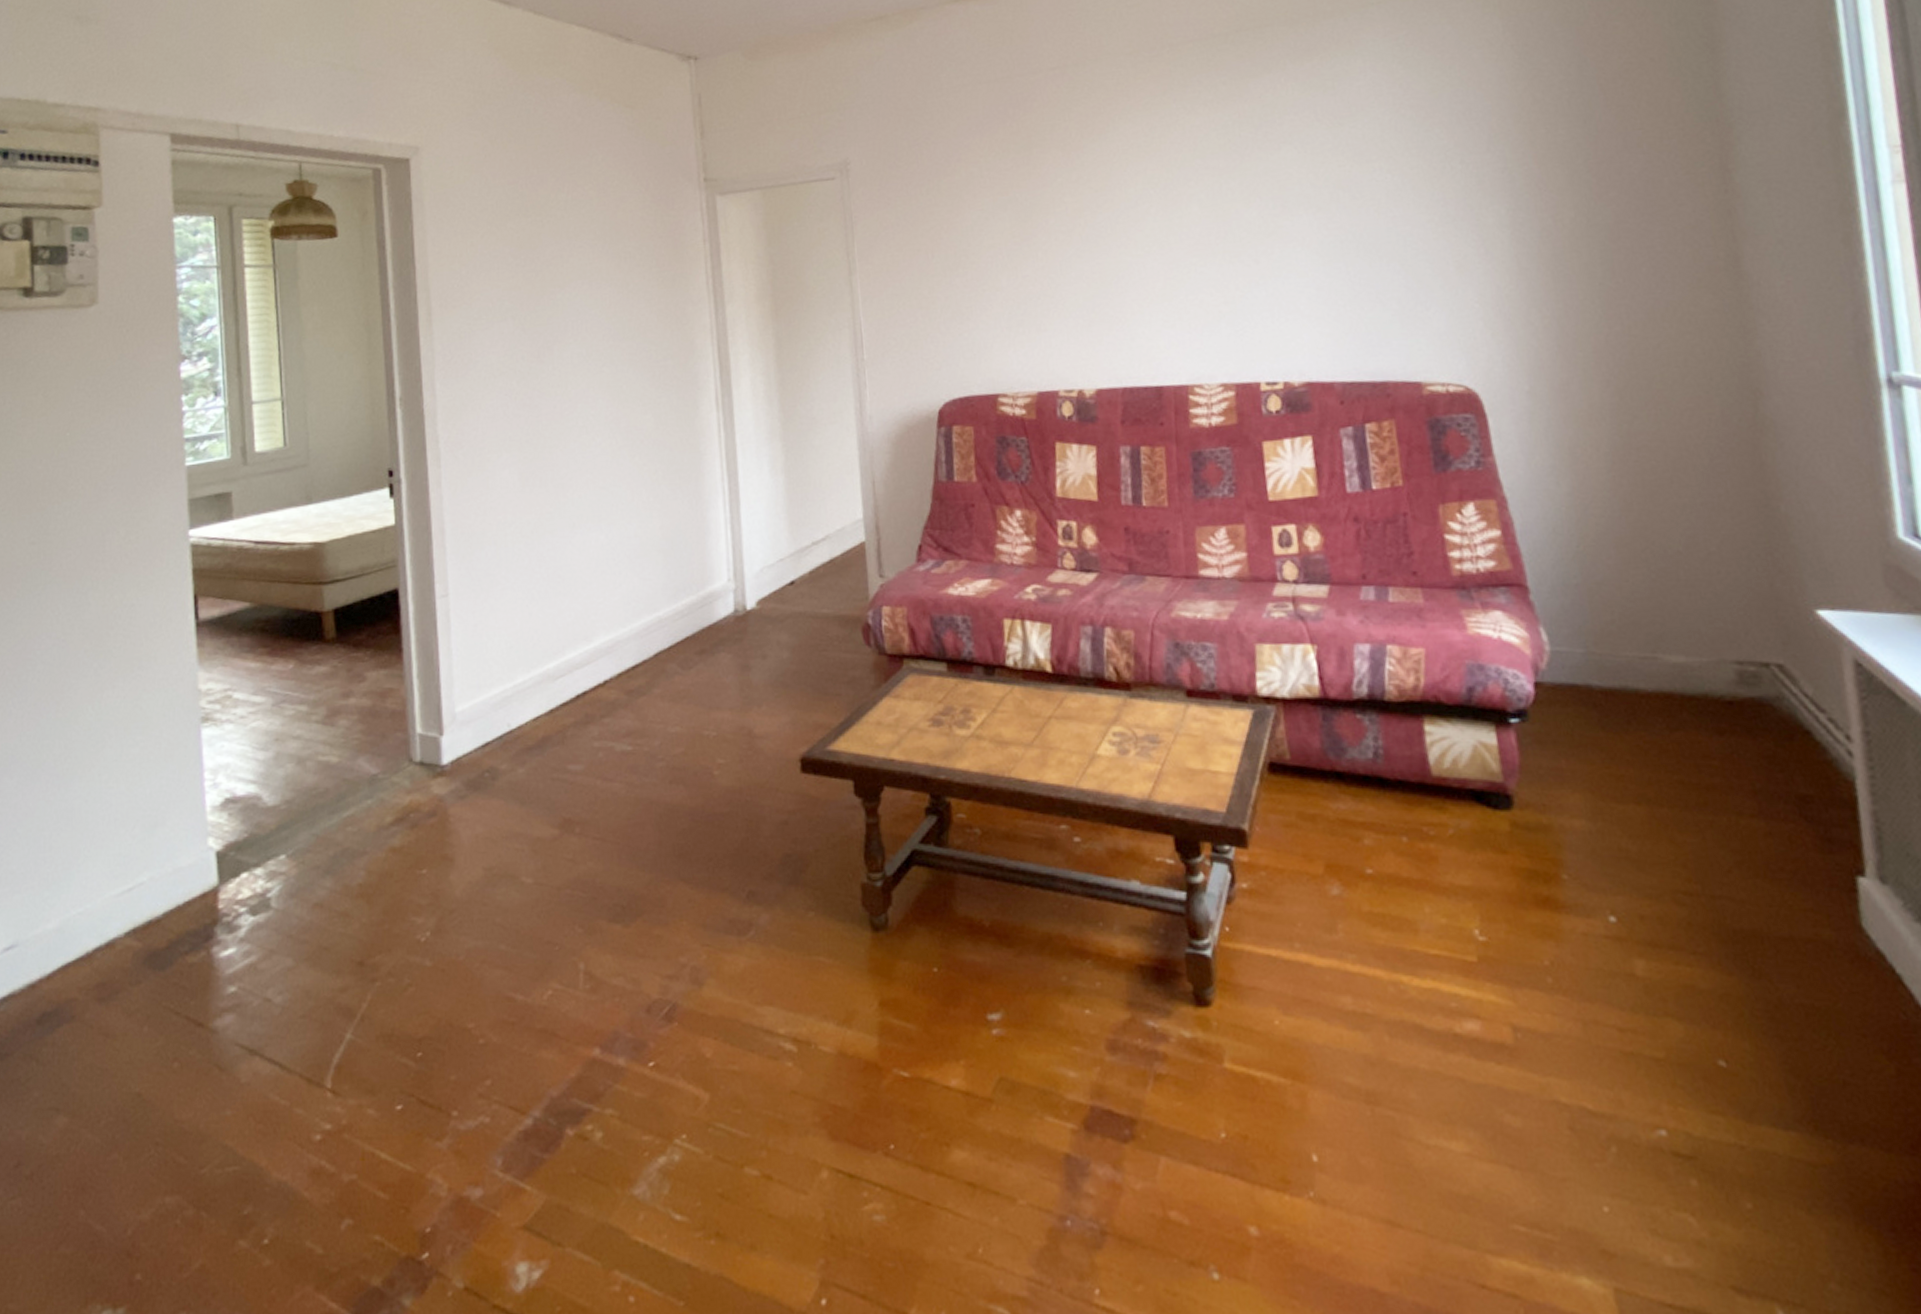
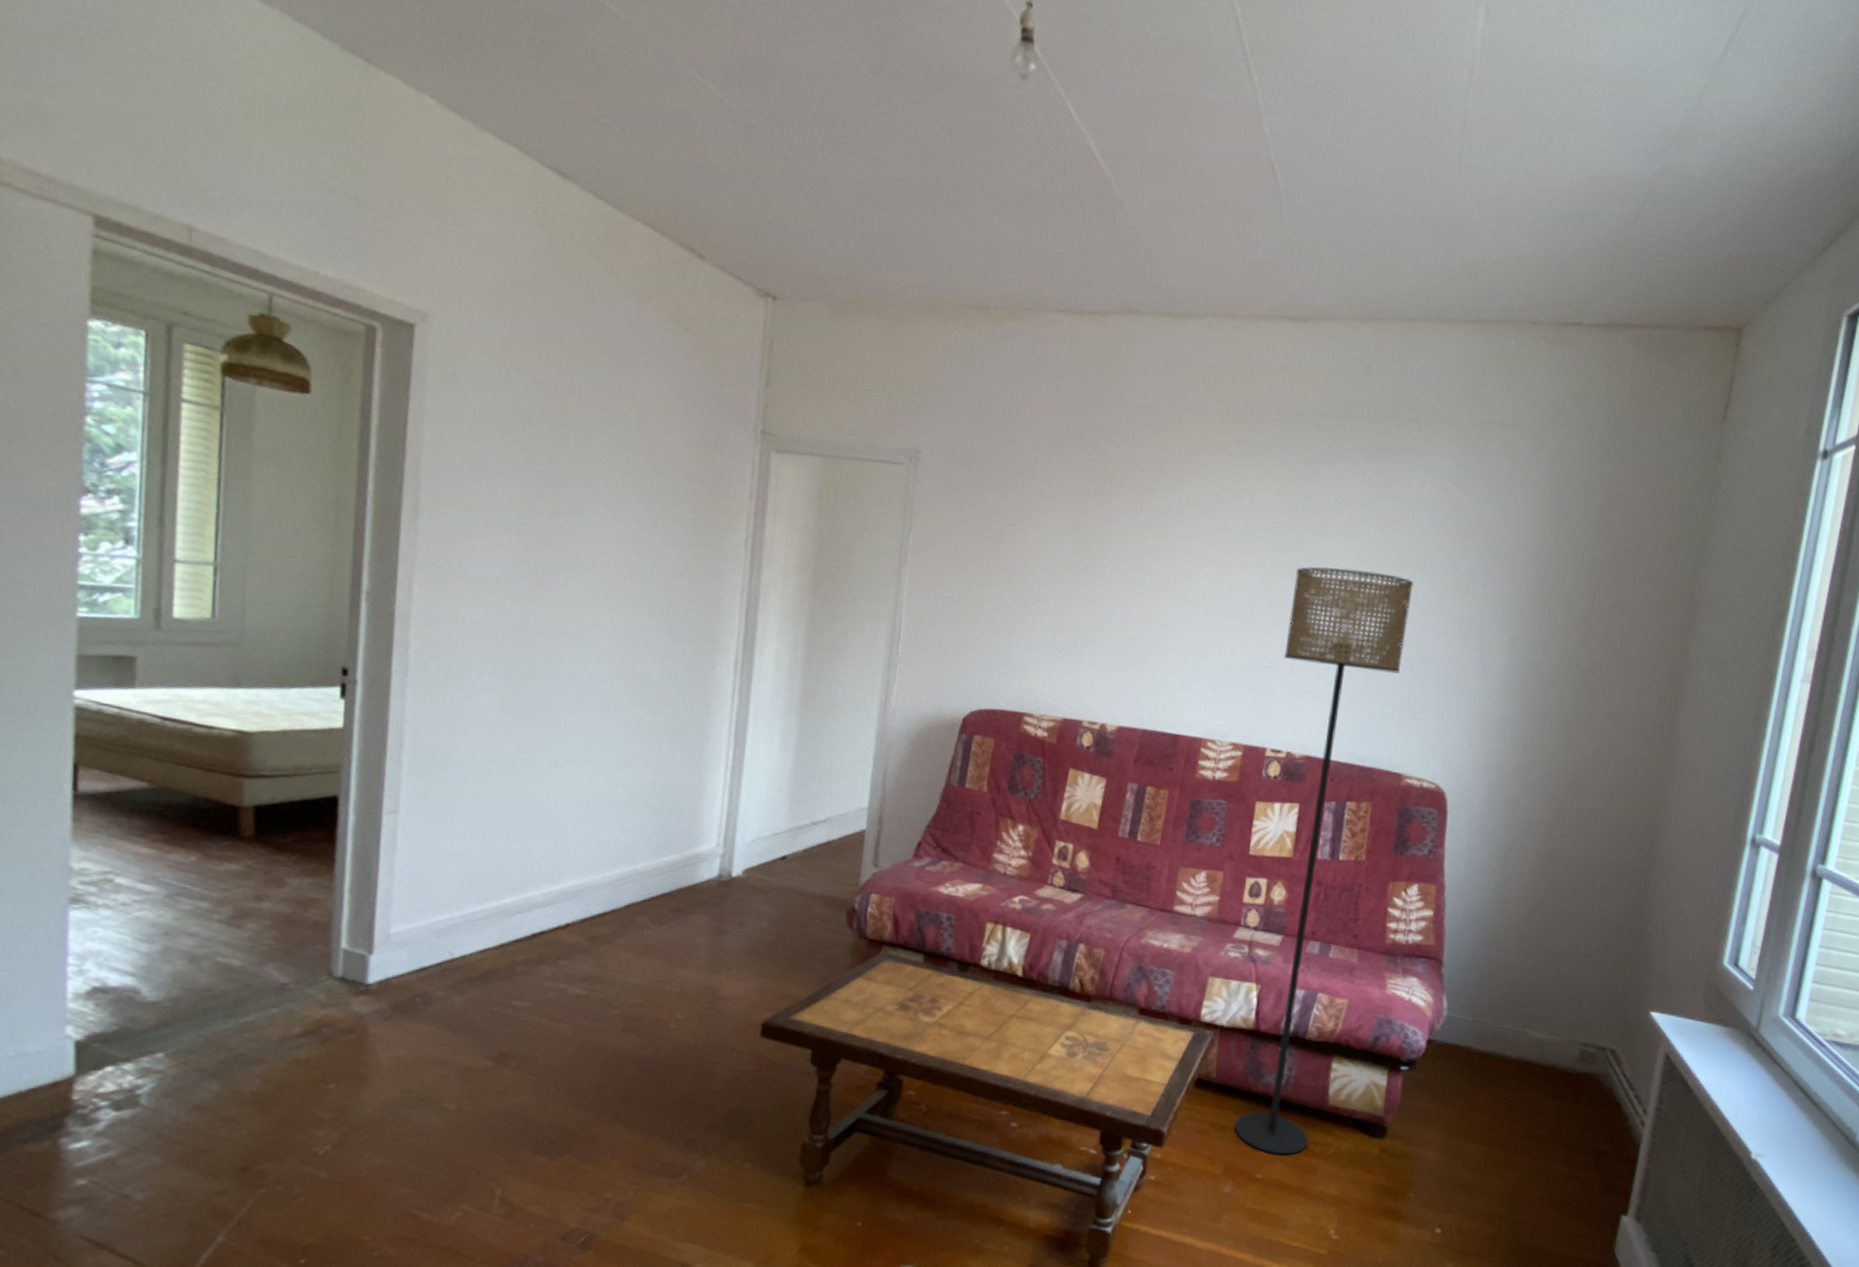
floor lamp: none [1247,172,1419,844] -> present [1235,567,1414,1156]

